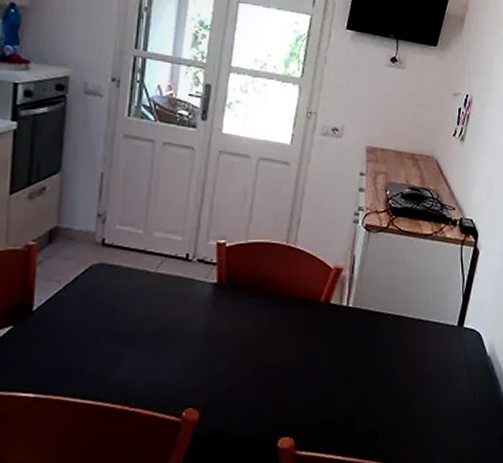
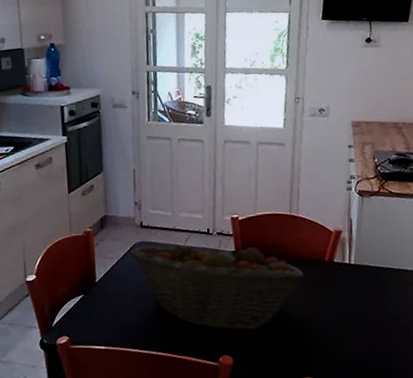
fruit basket: none [83,269,296,379] -> present [130,240,305,331]

